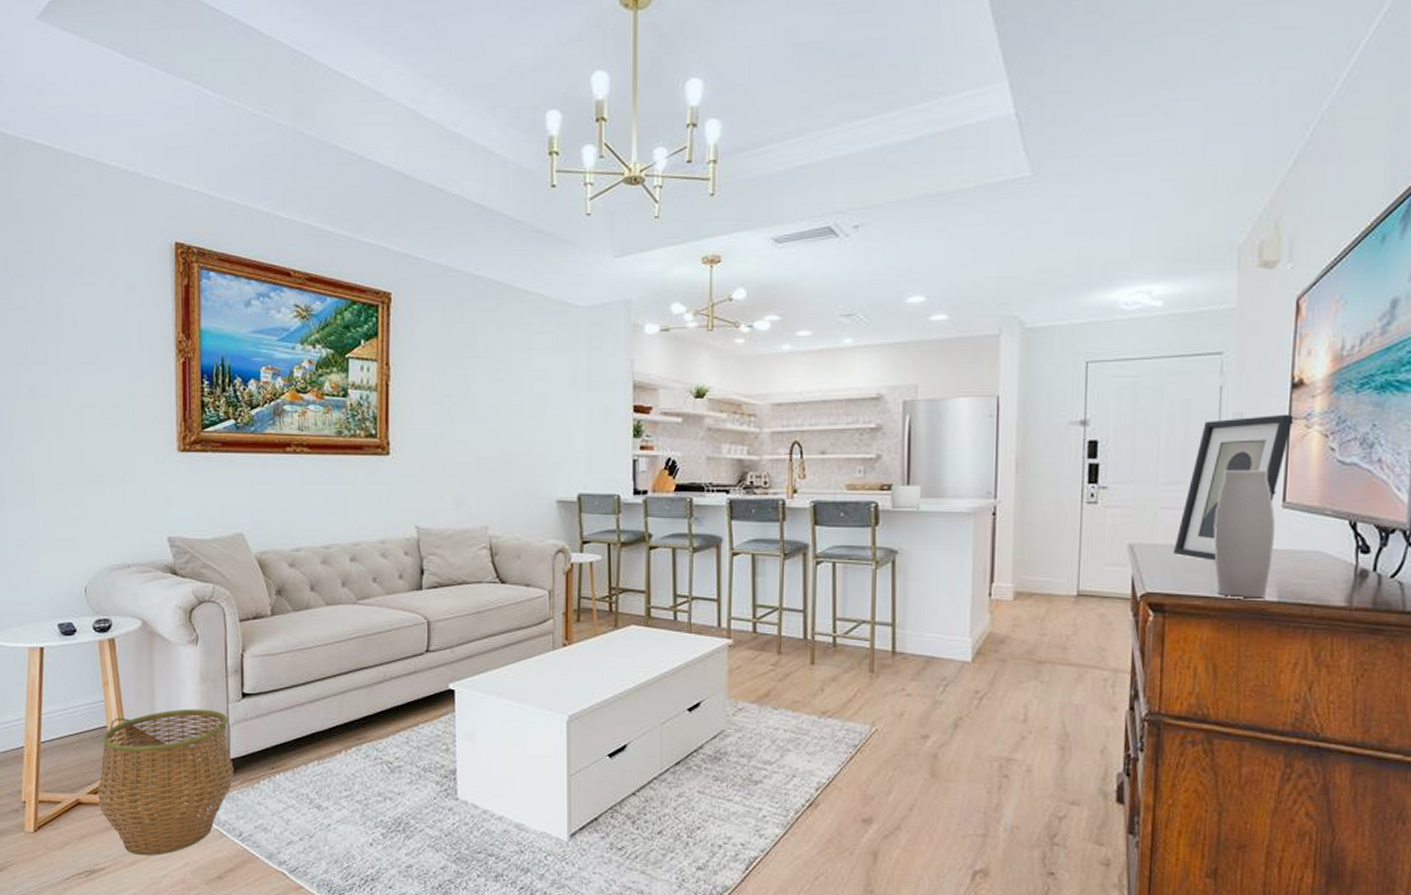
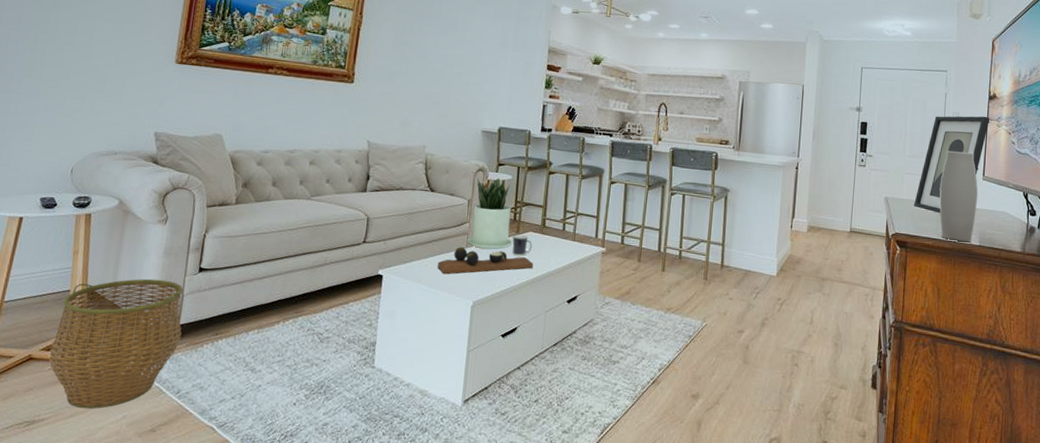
decorative tray: none [519,649,641,685] -> present [437,246,534,275]
planter: none [552,559,610,650] -> present [466,177,513,249]
mug: none [610,630,636,658] -> present [512,235,532,257]
planter: present [890,484,922,510] -> none [726,141,749,161]

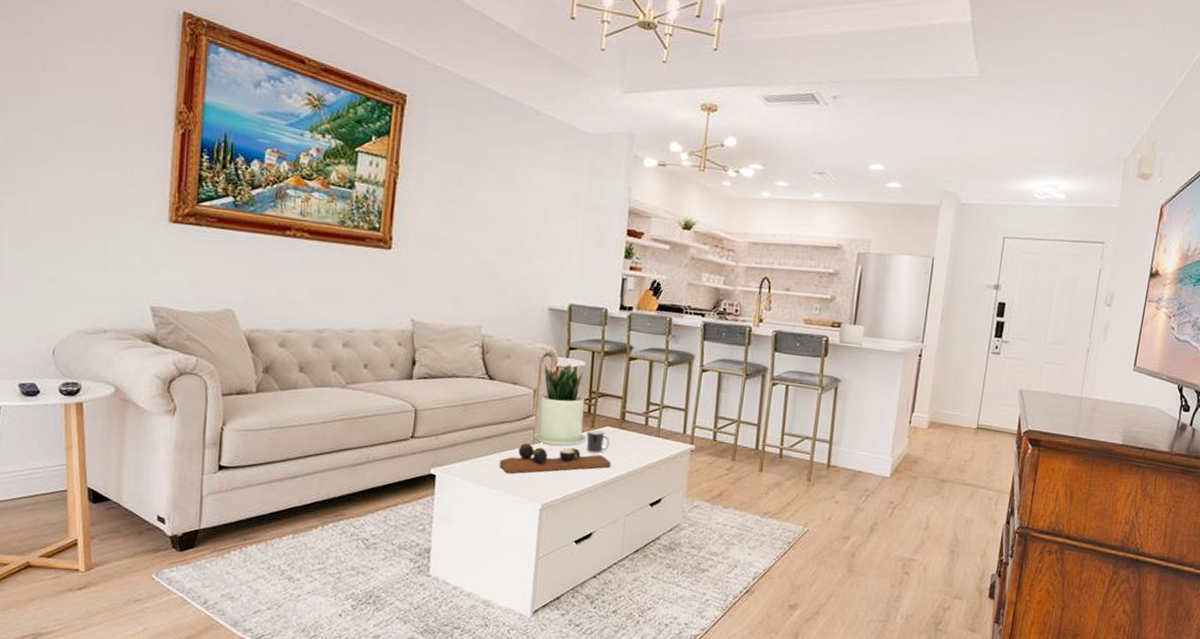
basket: present [49,278,184,409] -> none [50,477,204,620]
planter: none [726,141,749,161] -> present [838,323,866,347]
picture frame: present [913,116,990,214] -> none [1051,296,1149,409]
vase: present [939,150,978,243] -> none [1080,336,1127,441]

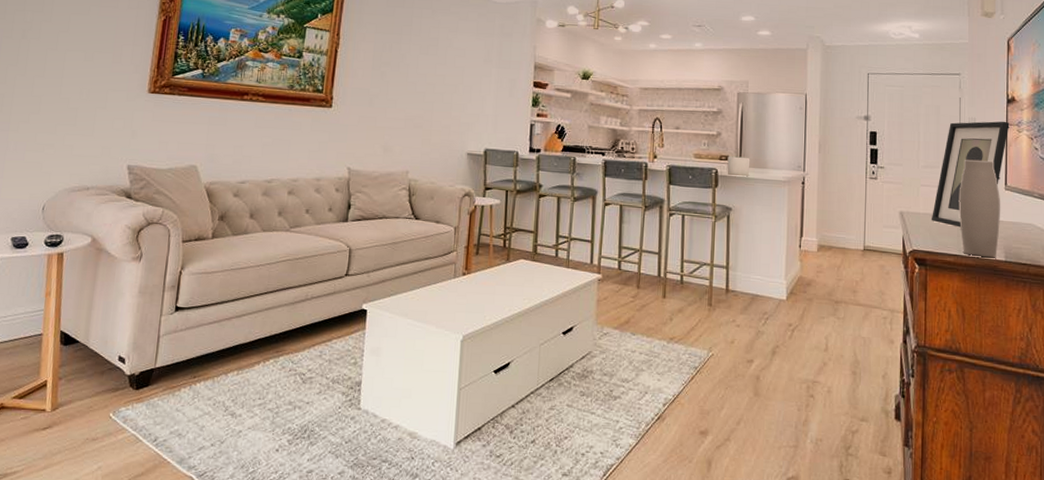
decorative tray: present [499,442,612,474] -> none [423,277,526,307]
planter: present [533,363,587,446] -> none [454,202,503,279]
mug: present [586,430,610,455] -> none [502,263,524,287]
picture frame: none [1051,296,1149,409] -> present [931,121,1010,228]
vase: none [1080,336,1127,441] -> present [958,159,1001,258]

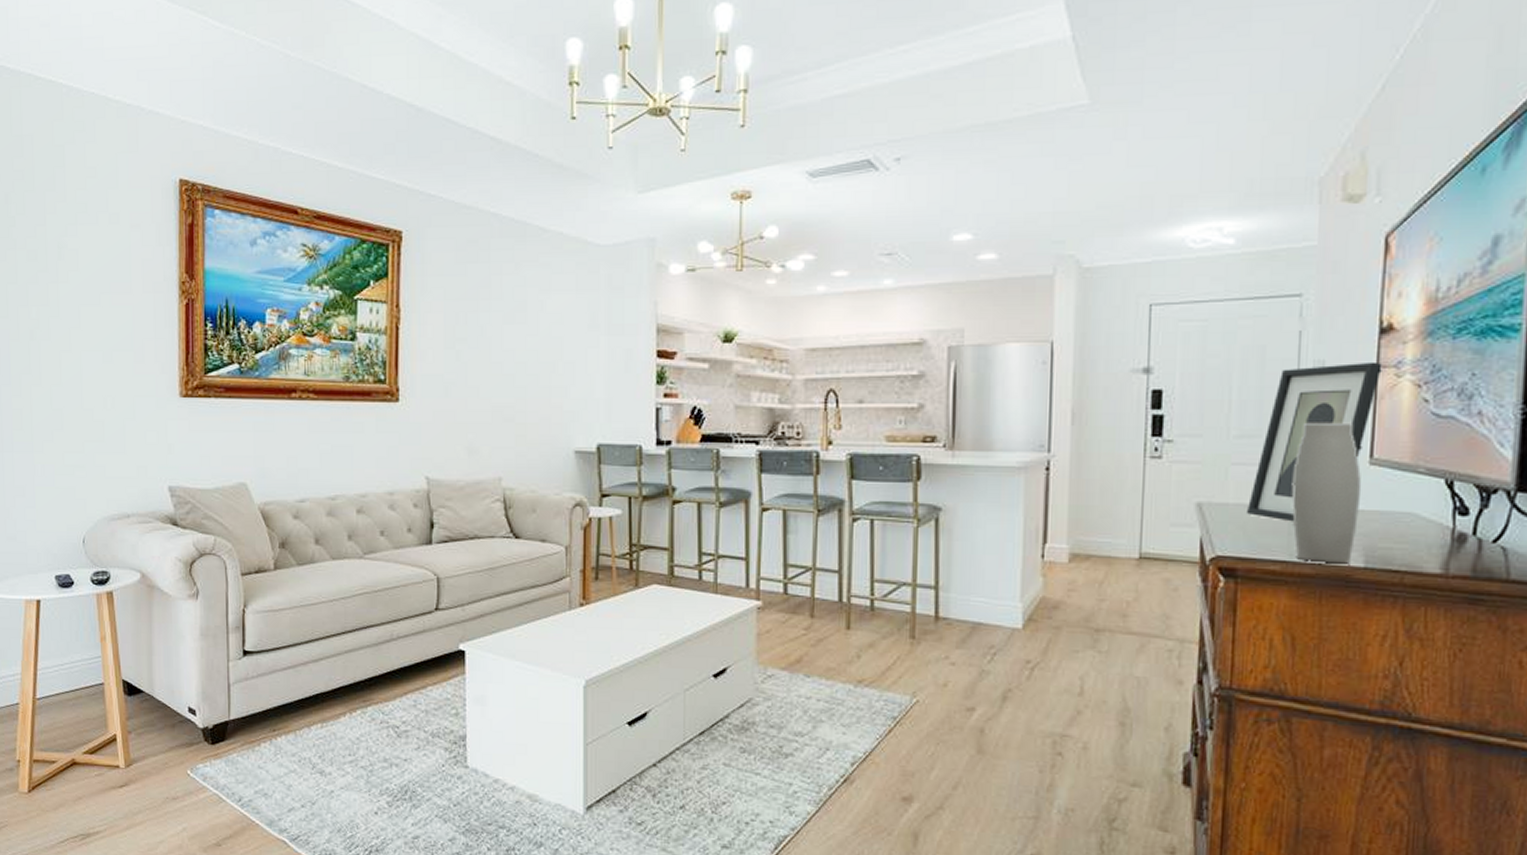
planter: present [727,156,751,177] -> none [934,436,968,464]

